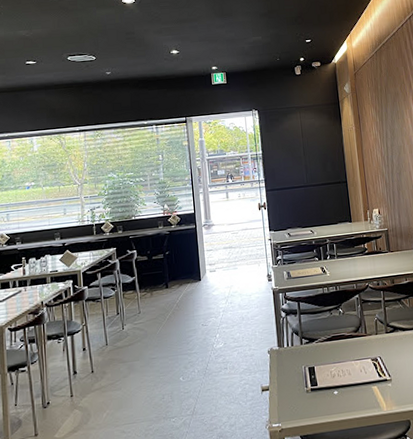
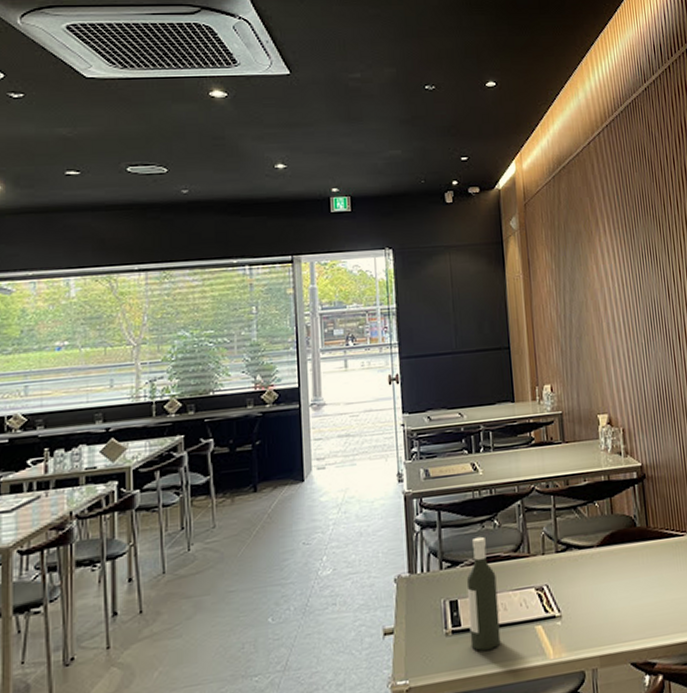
bottle: none [320,321,347,404] -> present [466,536,501,651]

